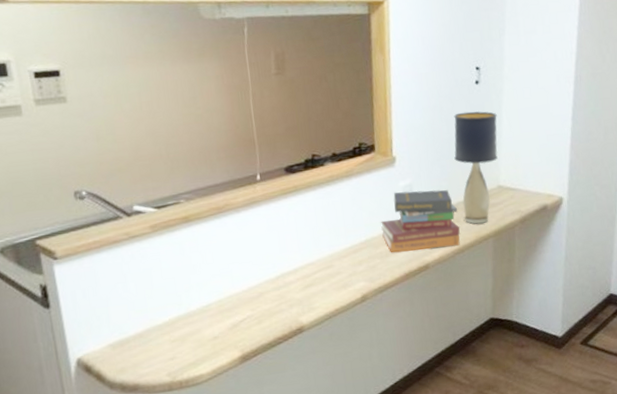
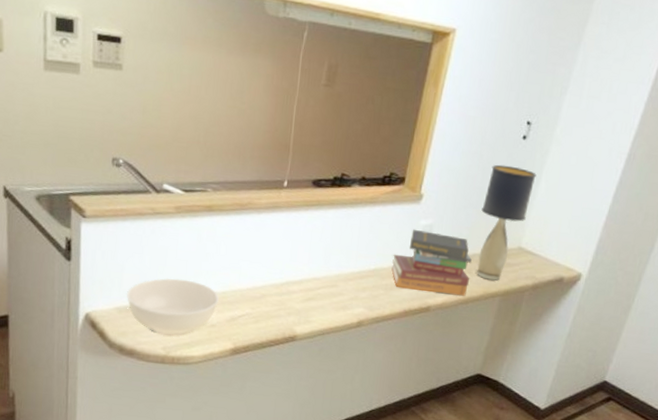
bowl: none [117,297,216,361] -> present [127,278,219,336]

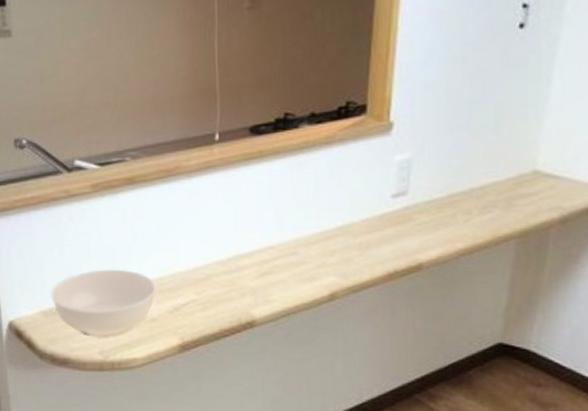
books: present [391,229,472,297] -> none [364,168,471,246]
table lamp: present [477,164,537,281] -> none [475,66,545,220]

